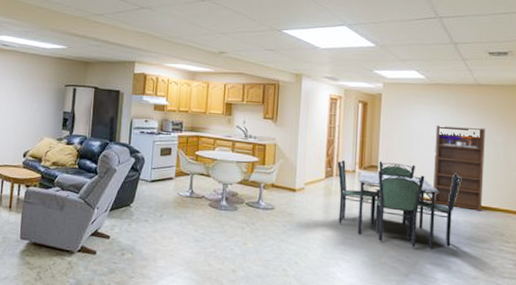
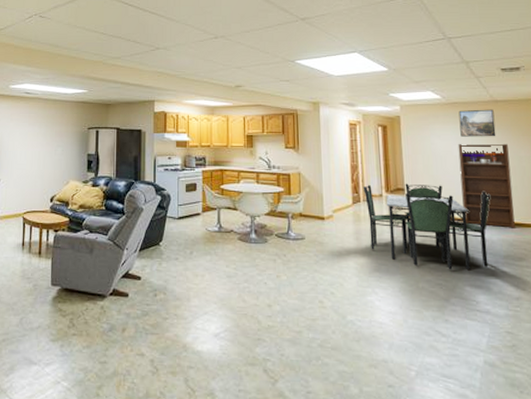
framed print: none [440,92,476,121] -> present [458,109,496,137]

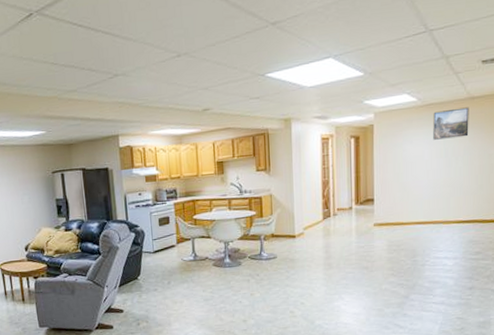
dining set: present [363,183,491,270] -> none [334,191,457,271]
bookshelf: present [458,143,515,228] -> none [429,142,479,226]

